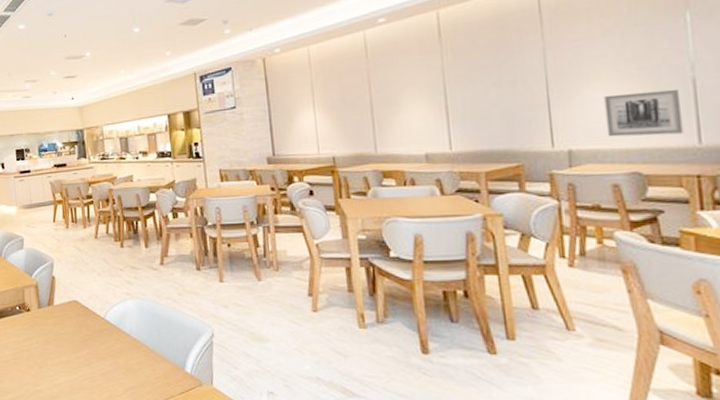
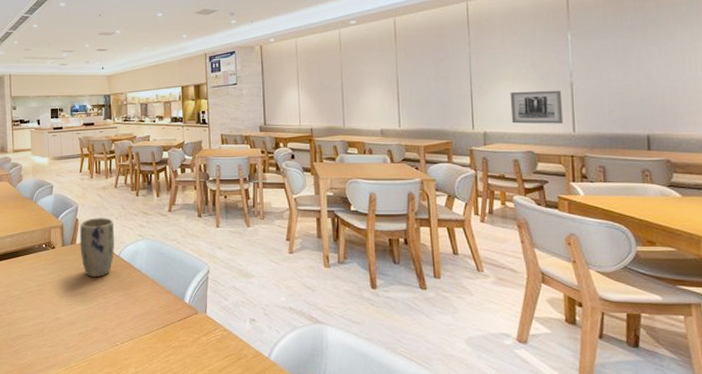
plant pot: none [57,274,99,344] -> present [79,218,115,278]

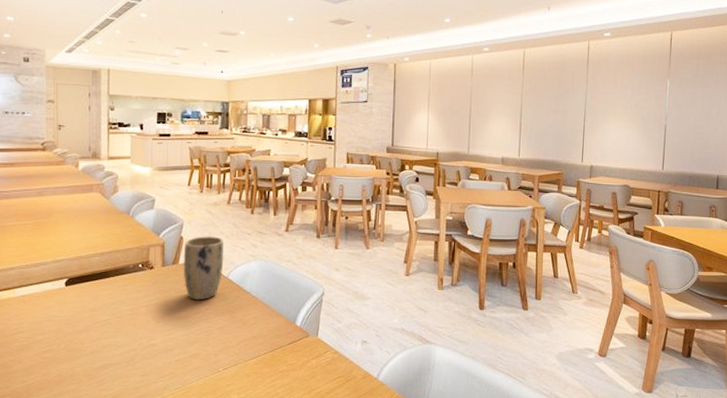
wall art: present [510,90,564,124] -> none [614,129,657,162]

